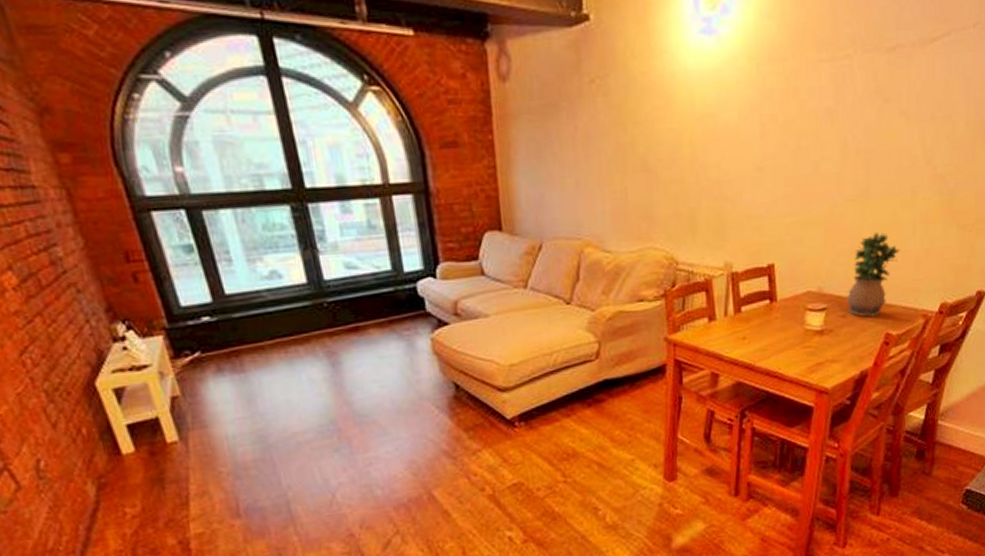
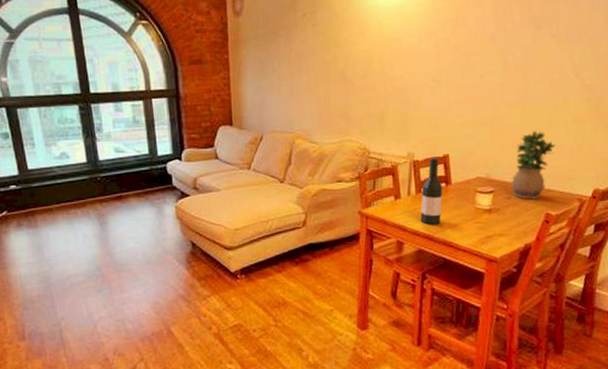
wine bottle: none [739,267,767,352] -> present [420,157,443,225]

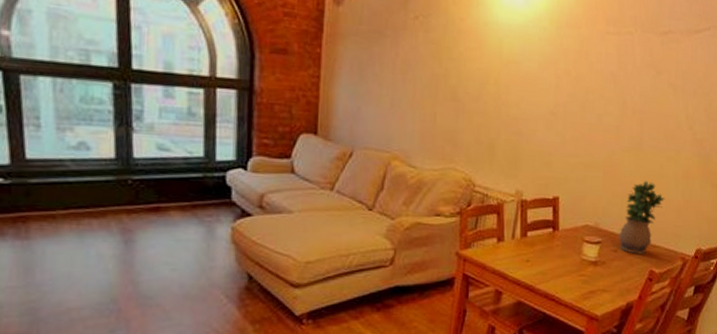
wine bottle: present [420,157,443,225] -> none [523,198,550,275]

